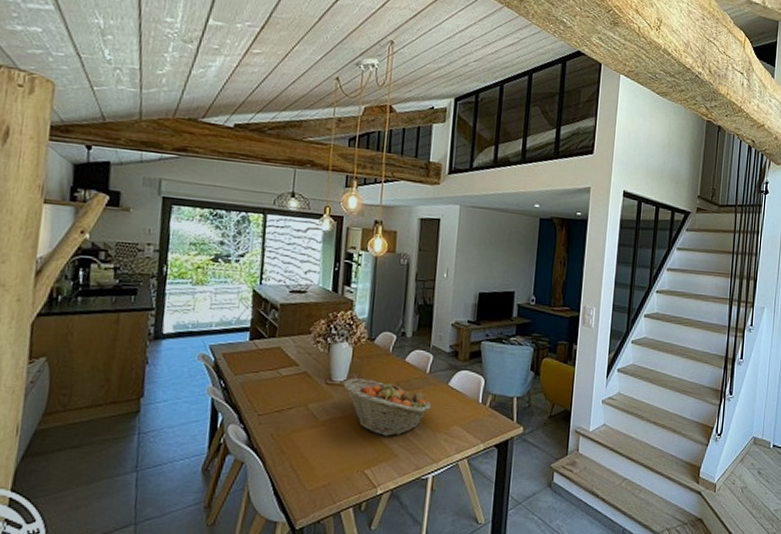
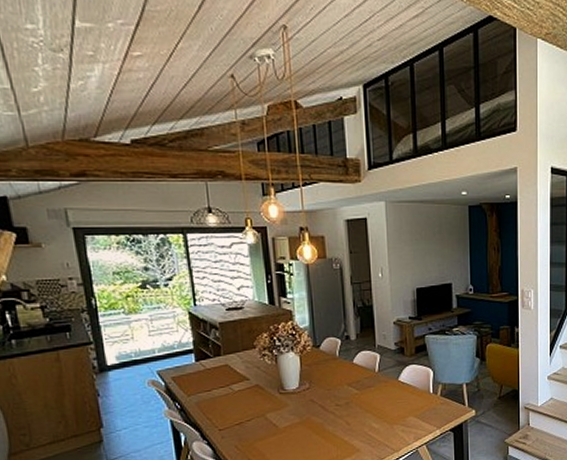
fruit basket: present [343,378,431,436] -> none [296,384,384,434]

